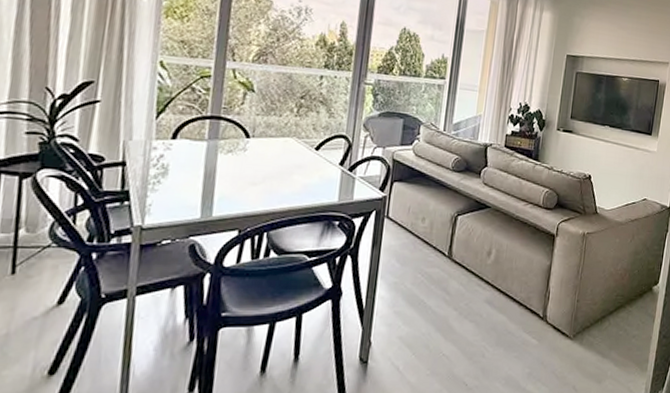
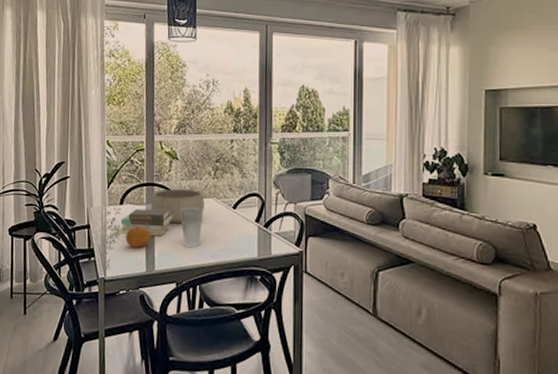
books: none [166,145,242,178] -> present [118,208,173,237]
fruit: none [176,165,210,190] -> present [126,226,150,247]
decorative bowl: none [214,124,283,165] -> present [150,189,205,224]
cup: none [251,146,281,191] -> present [180,207,204,248]

